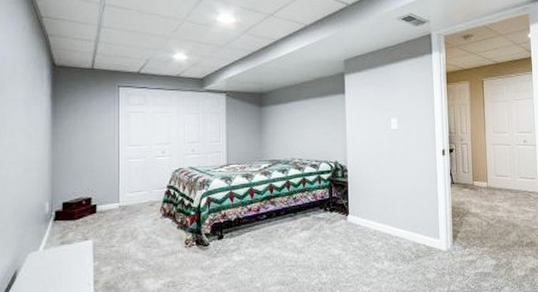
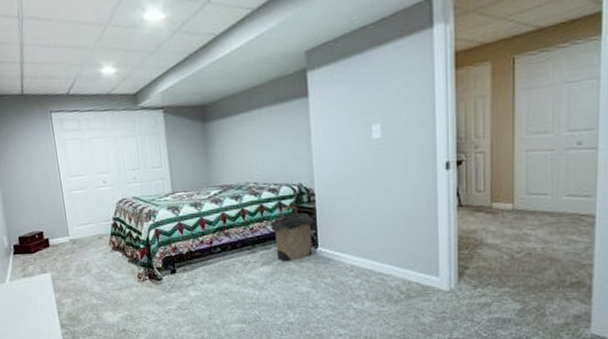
laundry hamper: none [310,179,348,228] -> present [269,205,317,262]

